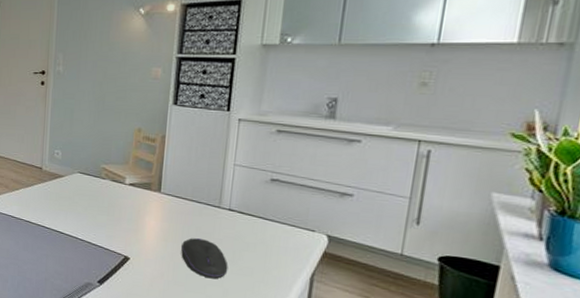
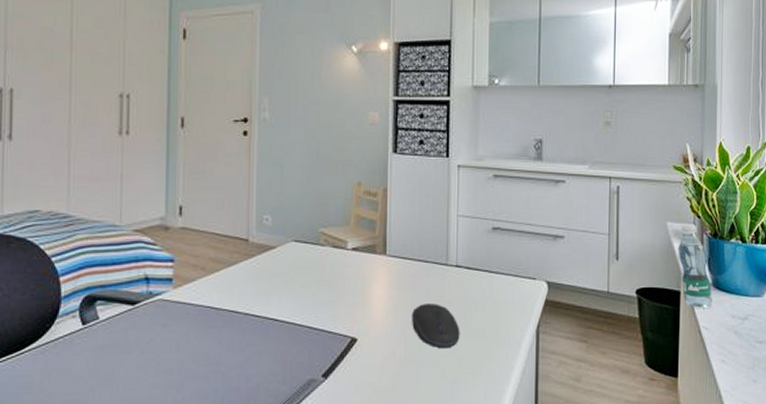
bottle: none [502,196,547,290] -> present [677,223,712,309]

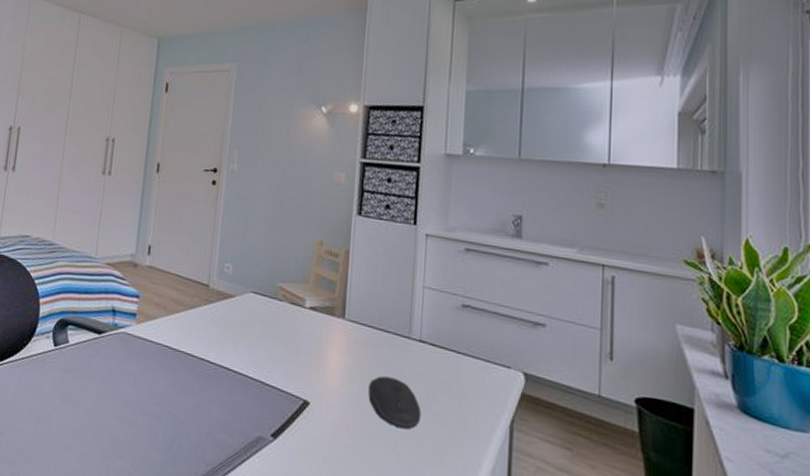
bottle: present [677,223,712,309] -> none [689,329,738,437]

